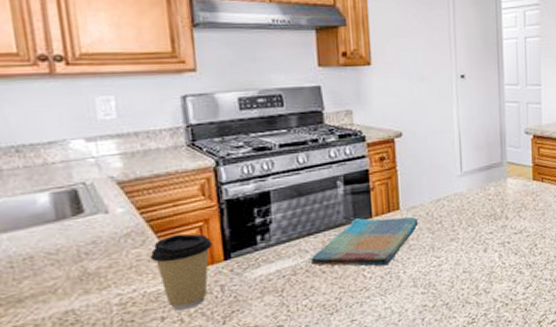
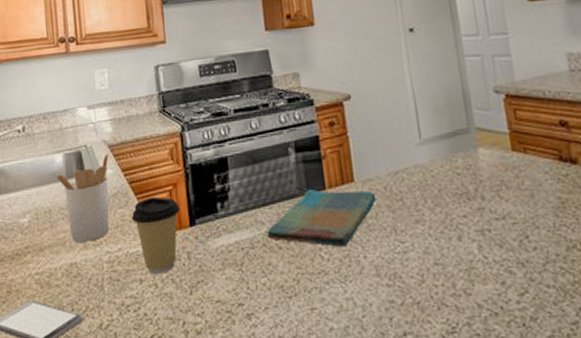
utensil holder: none [38,191,120,289] -> present [55,153,109,243]

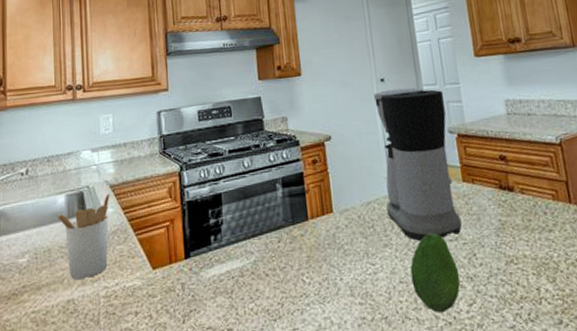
coffee cup: present [131,196,180,274] -> none [129,232,176,306]
dish towel: present [266,189,377,247] -> none [255,219,352,271]
coffee maker: none [400,38,511,218] -> present [373,87,462,241]
fruit: none [447,208,509,302] -> present [410,232,460,313]

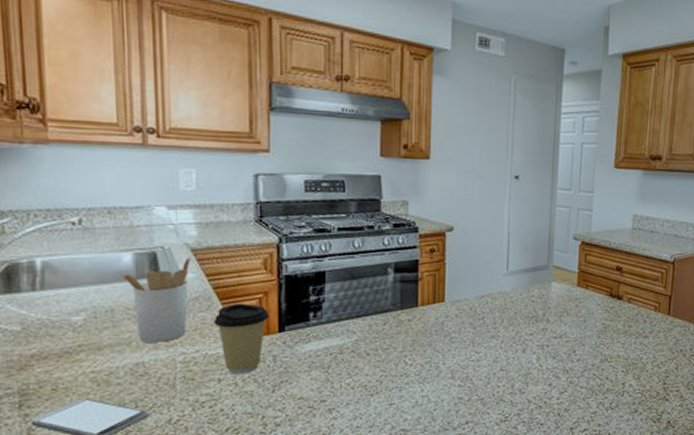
coffee cup: none [129,232,176,306] -> present [213,303,269,374]
coffee maker: present [373,87,462,241] -> none [499,188,575,335]
fruit: present [410,232,460,313] -> none [512,329,558,398]

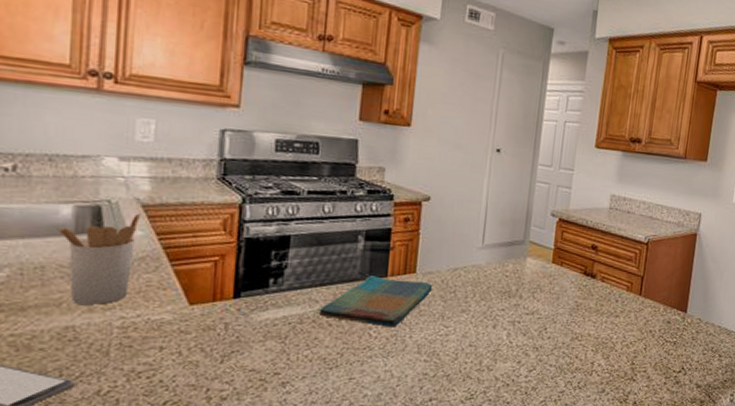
coffee cup: present [213,303,269,374] -> none [160,265,224,343]
dish towel: none [356,306,462,355] -> present [318,275,433,327]

